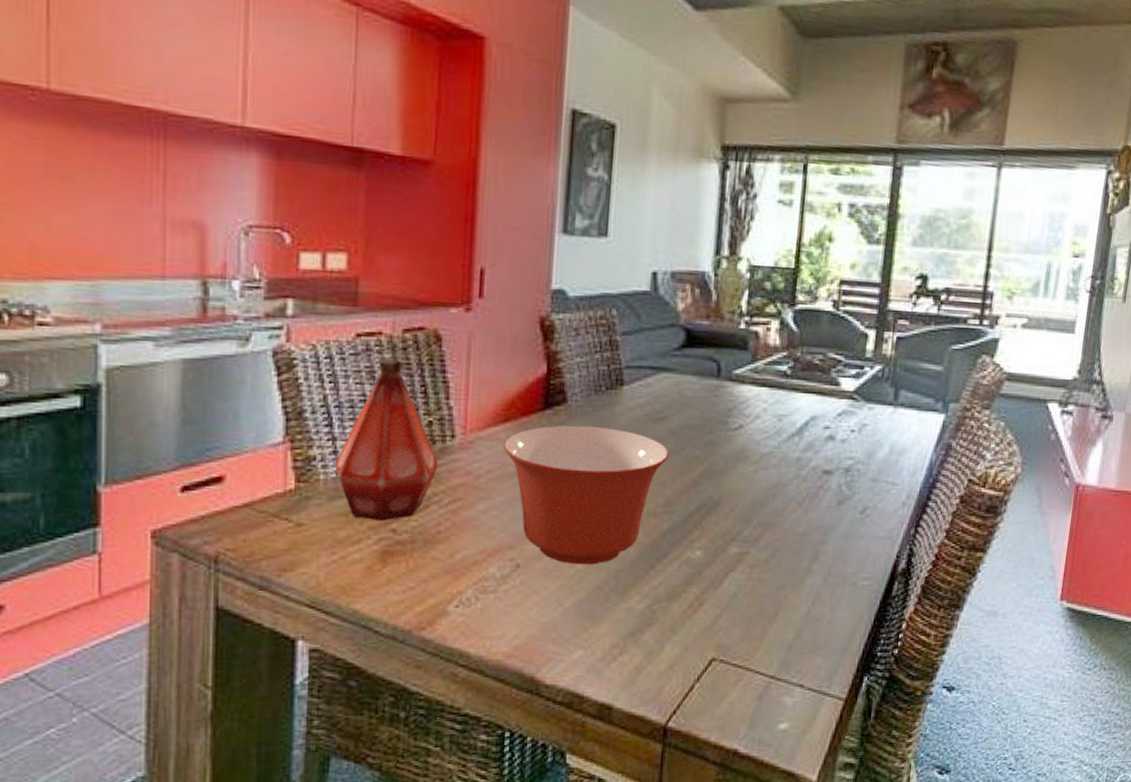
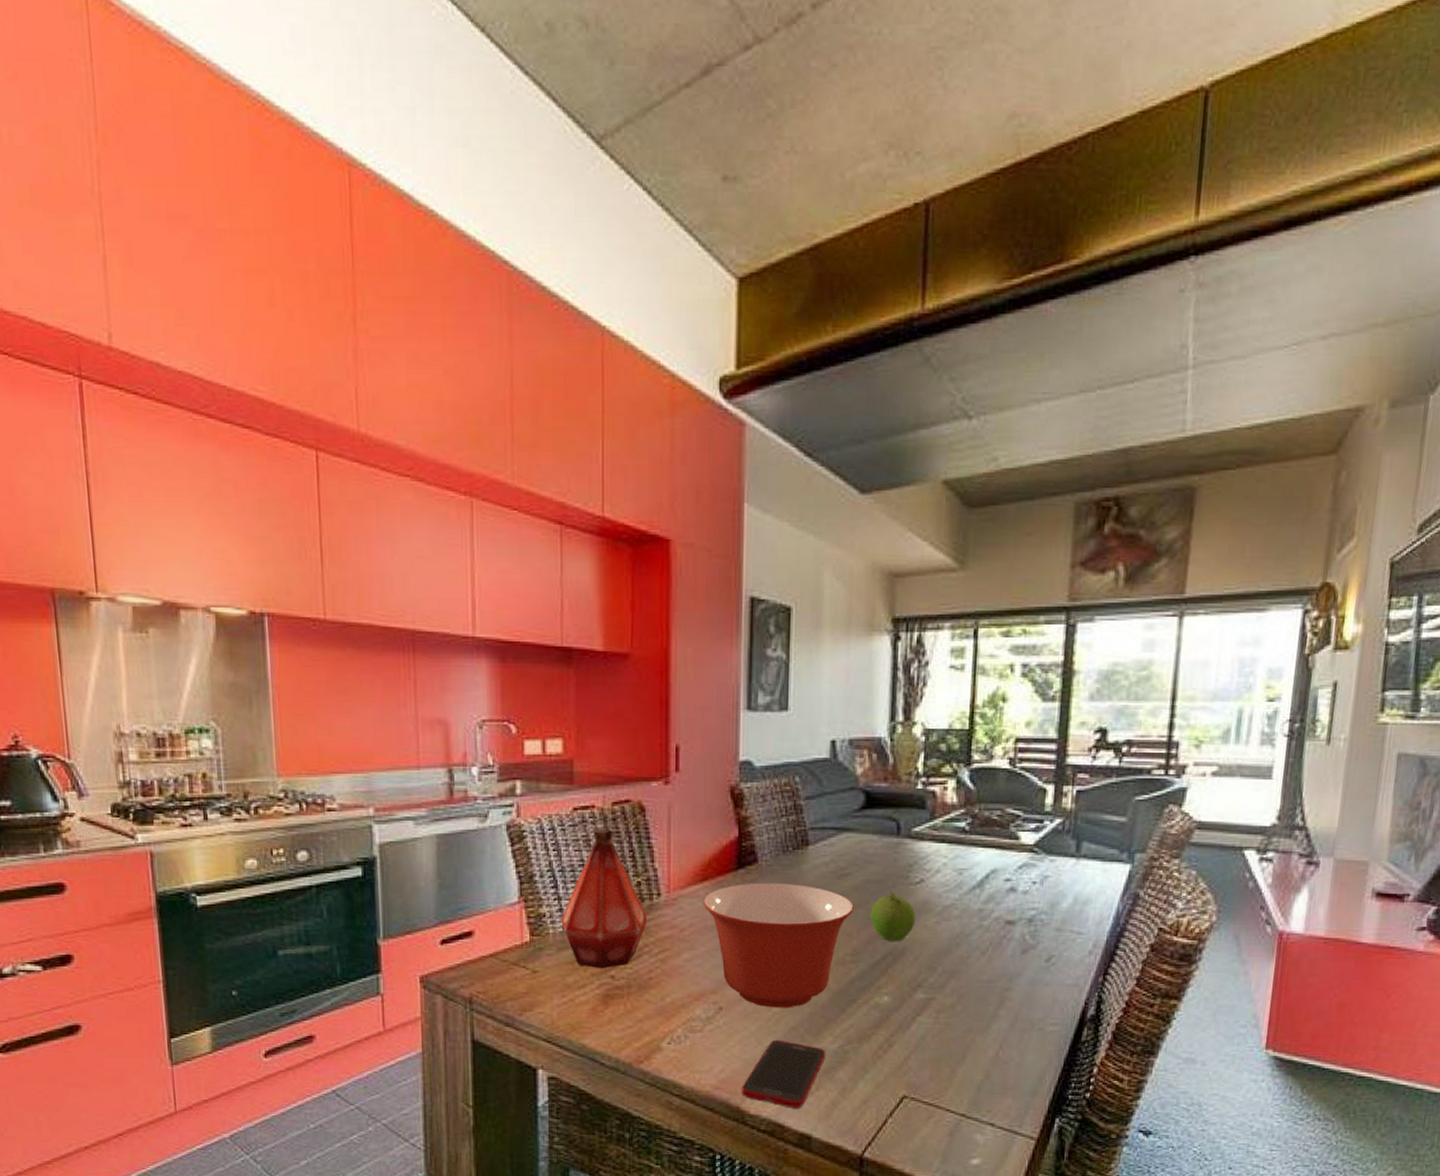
cell phone: none [537,600,633,676] -> present [741,1039,826,1109]
fruit: none [685,437,733,492] -> present [870,891,916,942]

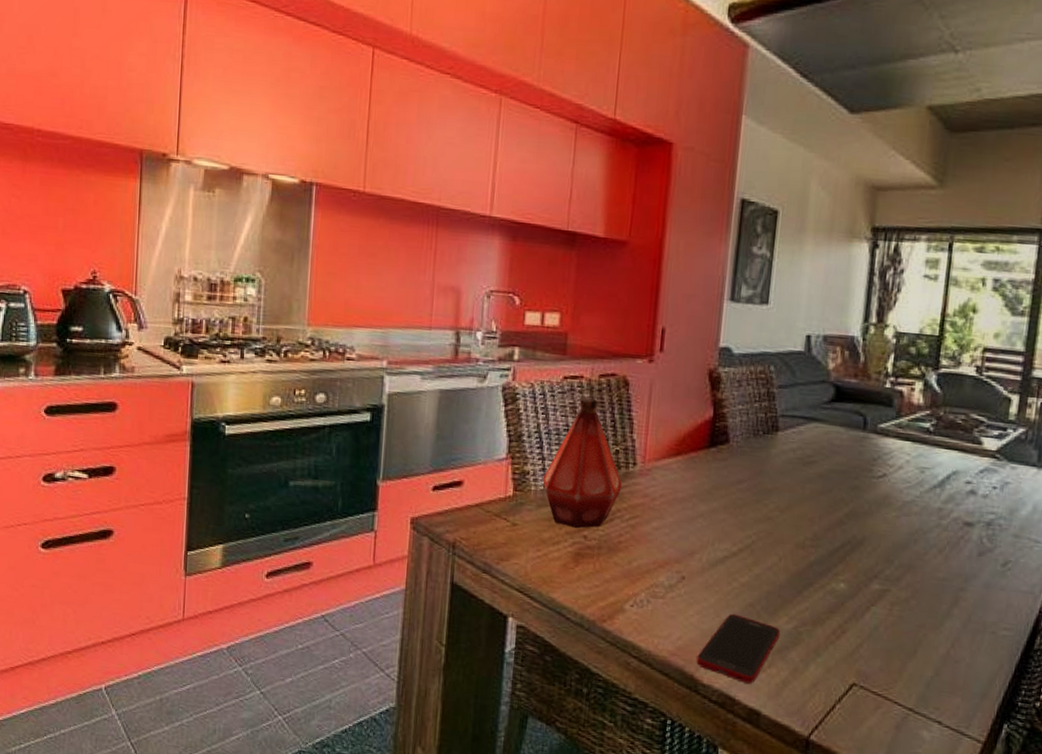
mixing bowl: present [702,882,854,1008] -> none [674,461,817,585]
fruit: present [870,891,916,942] -> none [832,482,877,532]

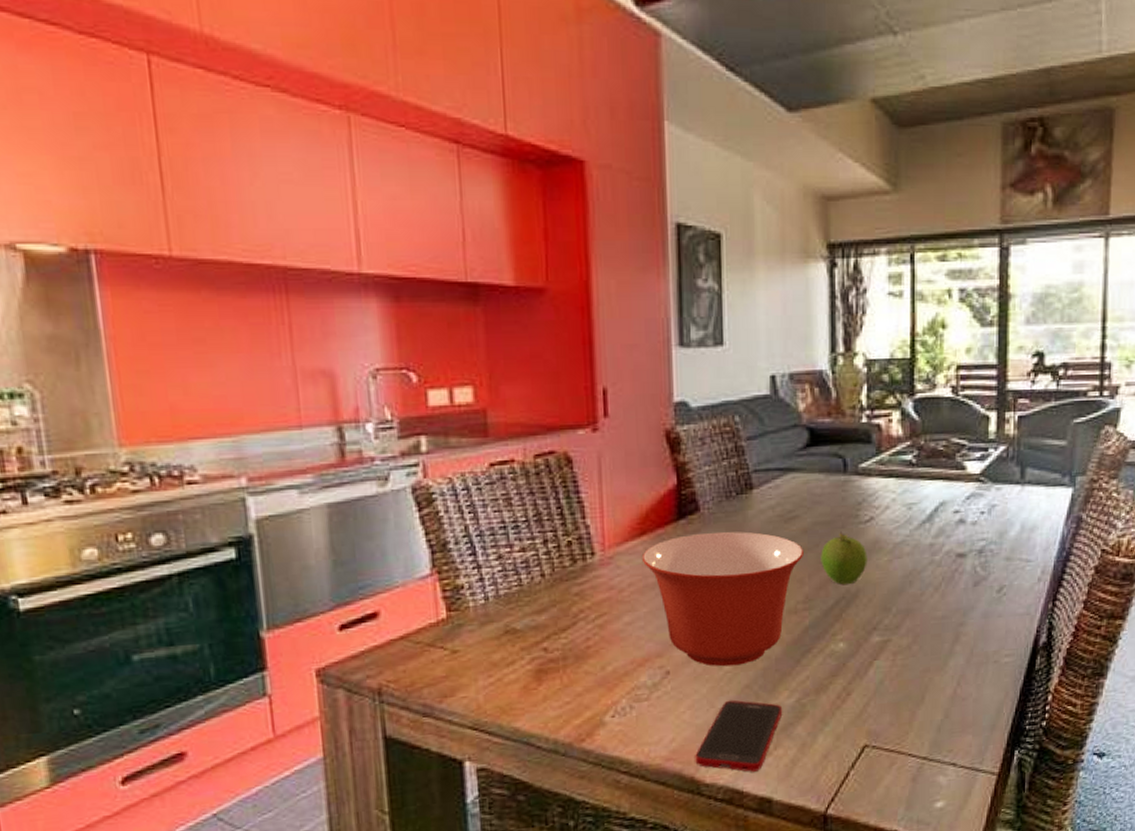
bottle: present [542,398,623,529] -> none [482,484,582,642]
mixing bowl: none [674,461,817,585] -> present [641,531,803,667]
fruit: none [832,482,877,532] -> present [821,531,867,585]

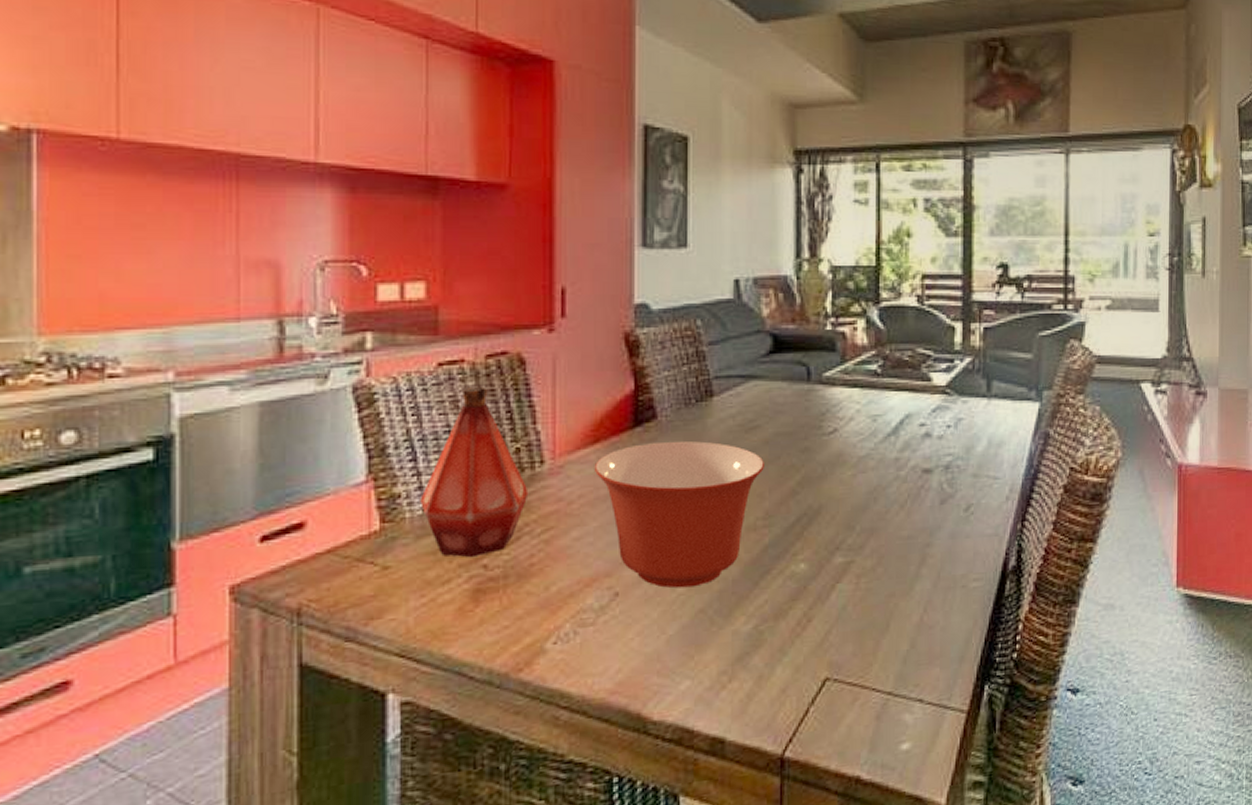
bottle: none [482,484,582,642] -> present [420,386,529,558]
cell phone: present [695,700,783,772] -> none [642,625,739,708]
fruit: present [821,531,867,585] -> none [782,443,831,501]

